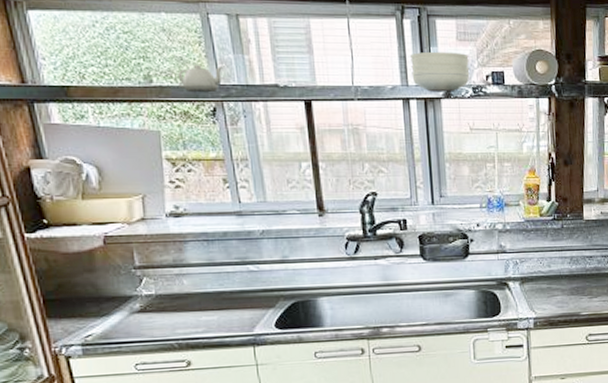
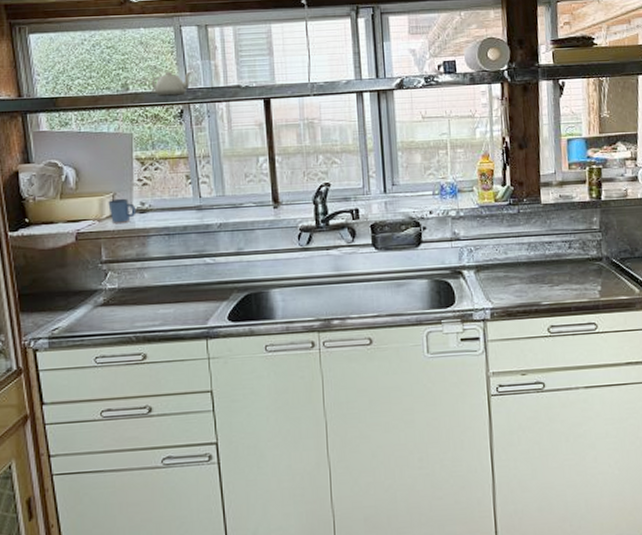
mug: none [138,201,171,228] -> present [108,198,137,225]
bowl: present [410,51,470,92] -> none [364,45,422,84]

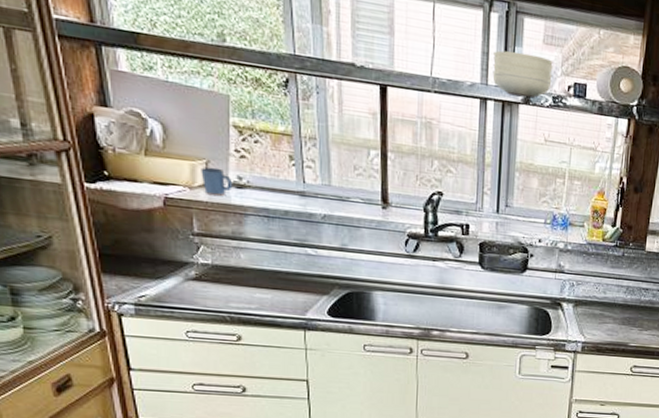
teapot: present [151,71,192,97] -> none [252,29,300,63]
bowl: none [364,45,422,84] -> present [492,50,553,99]

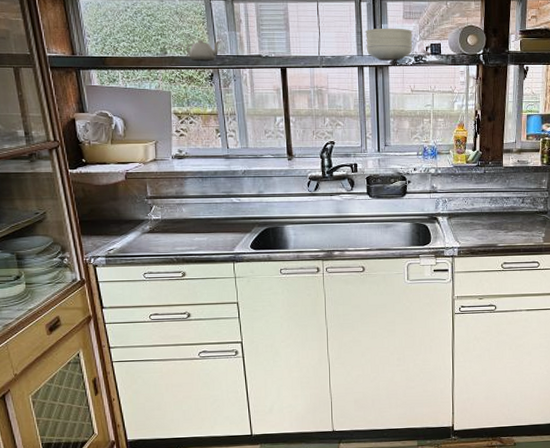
mug: present [201,167,233,197] -> none [151,146,175,167]
teapot: none [252,29,300,63] -> present [186,40,220,62]

